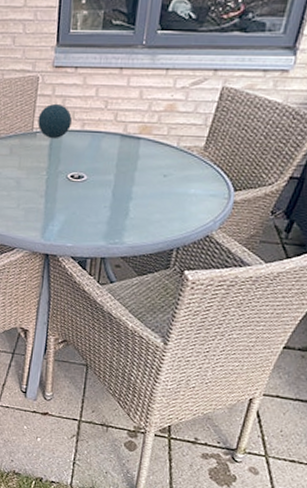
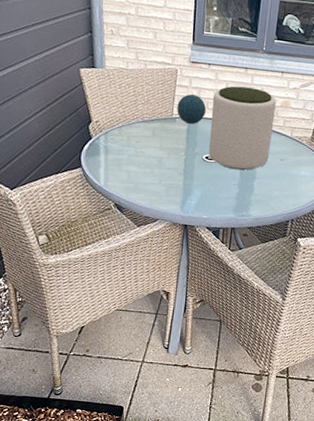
plant pot: none [74,90,159,190] -> present [209,86,276,170]

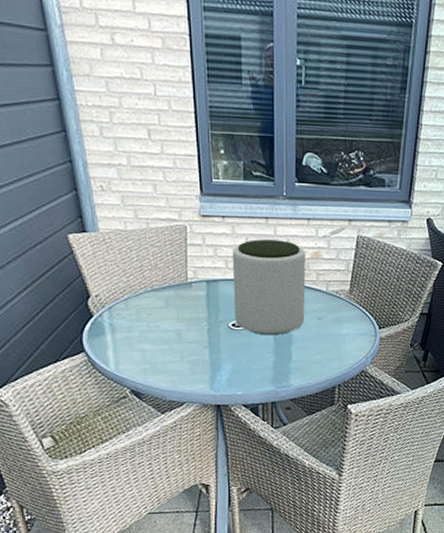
decorative orb: present [177,93,207,124] -> none [191,252,227,288]

